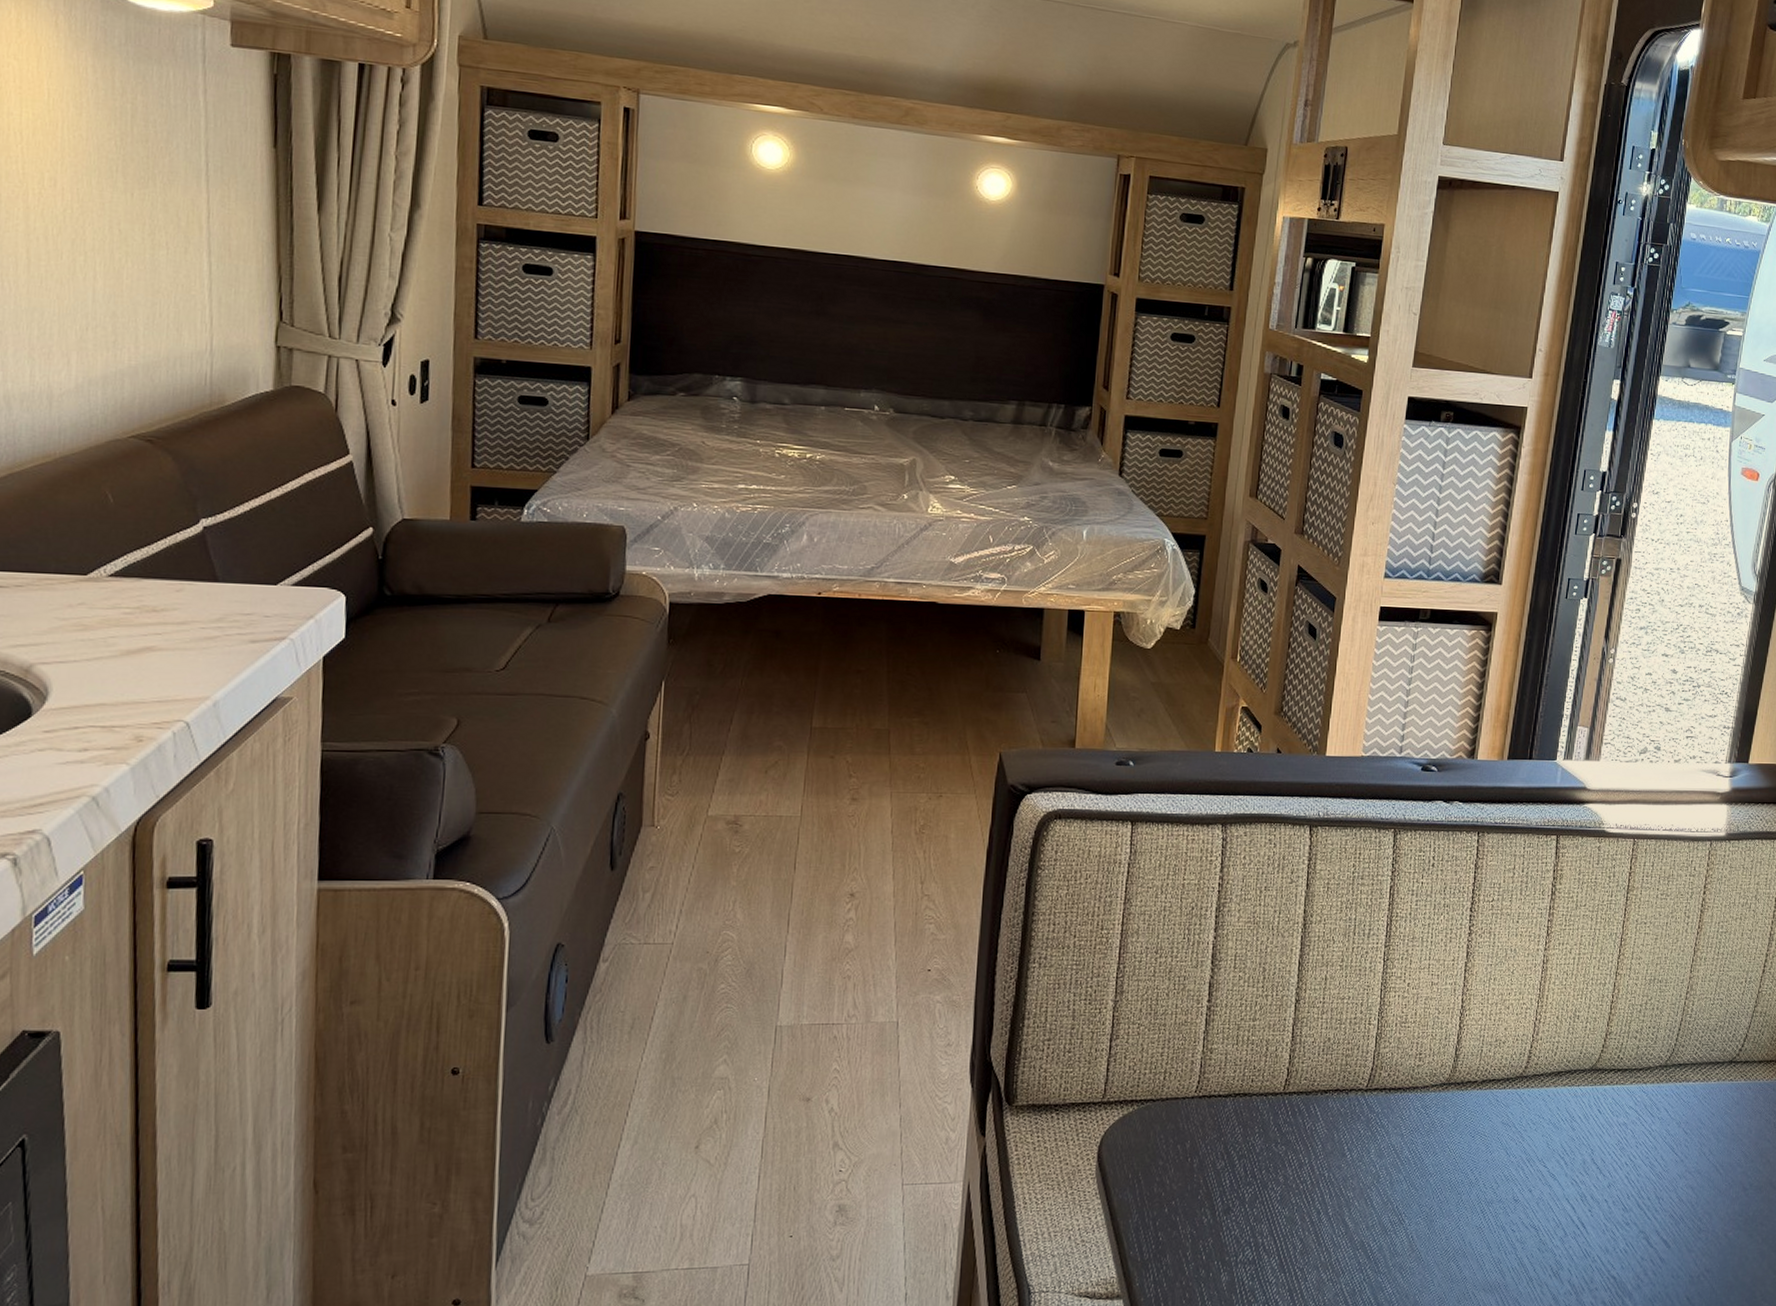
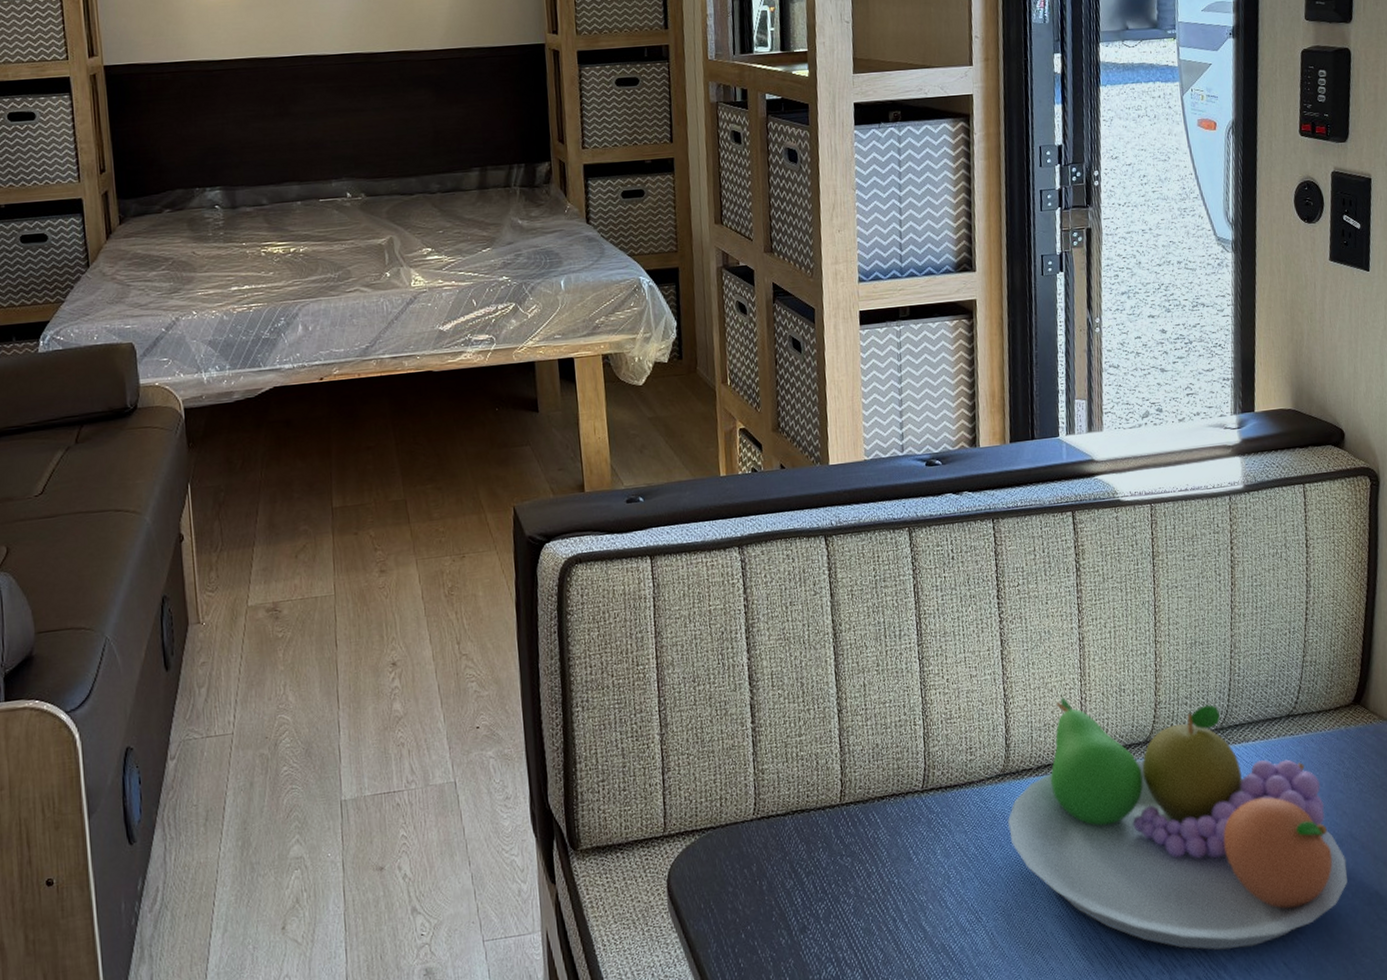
fruit bowl: none [1445,1016,1762,1279] -> present [1008,697,1348,950]

